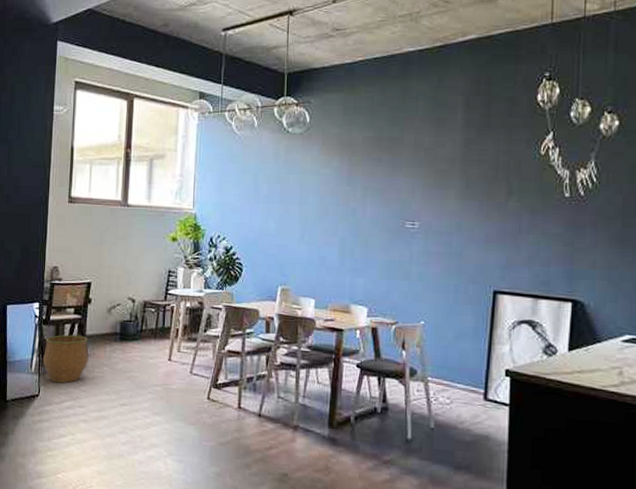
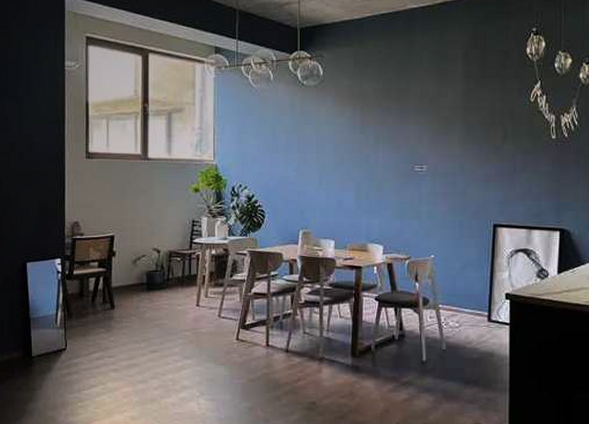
basket: present [42,333,89,383] -> none [68,286,116,336]

